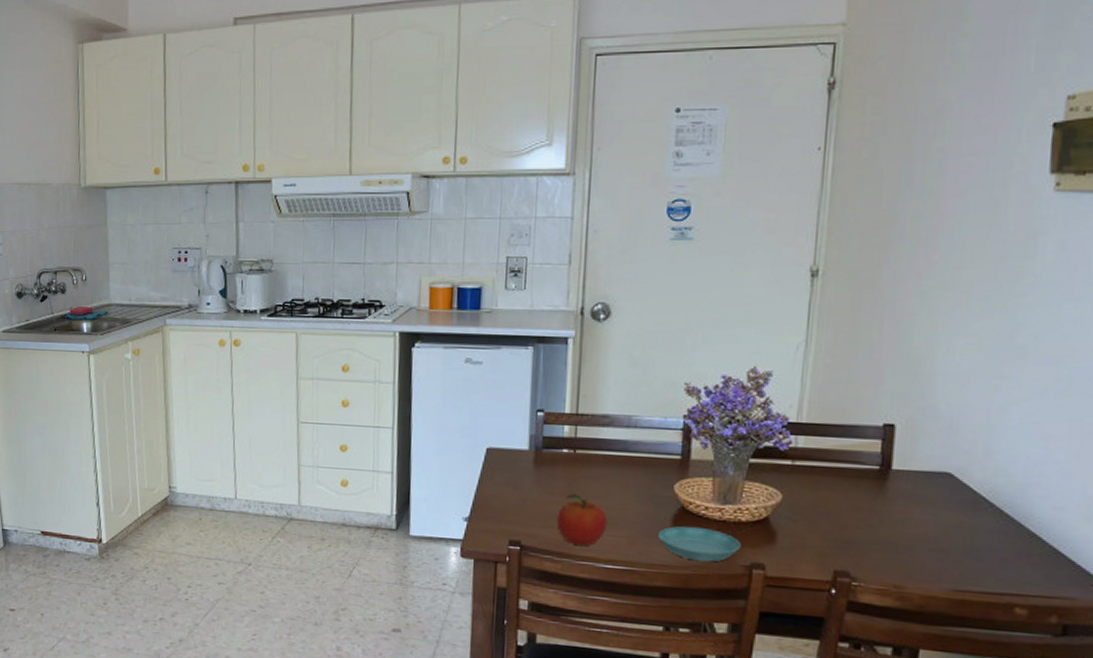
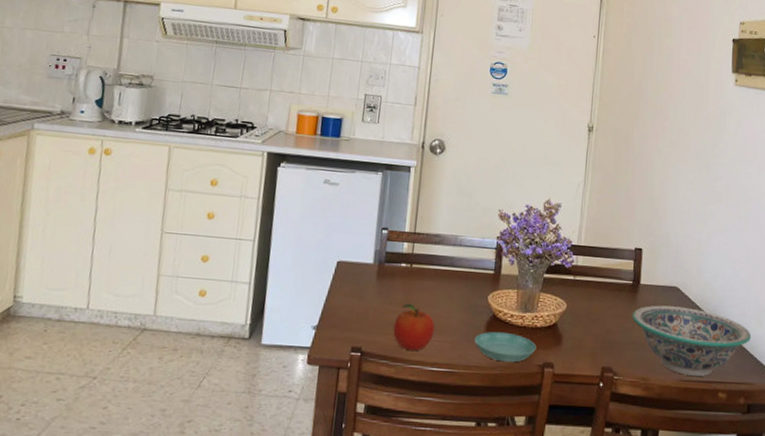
decorative bowl: none [880,496,1073,587] -> present [632,305,752,376]

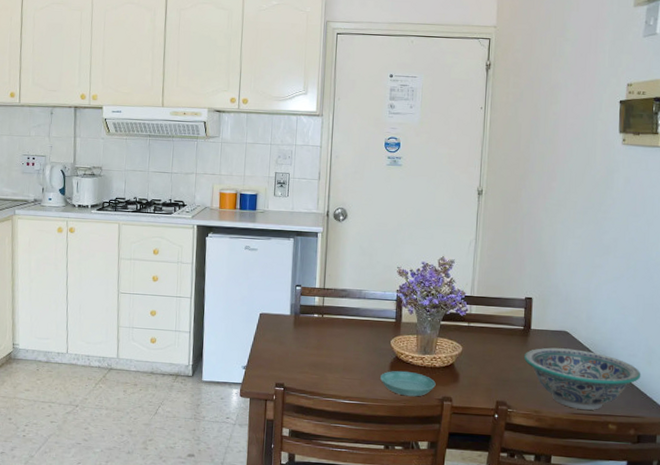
fruit: present [393,303,435,351] -> none [310,347,346,387]

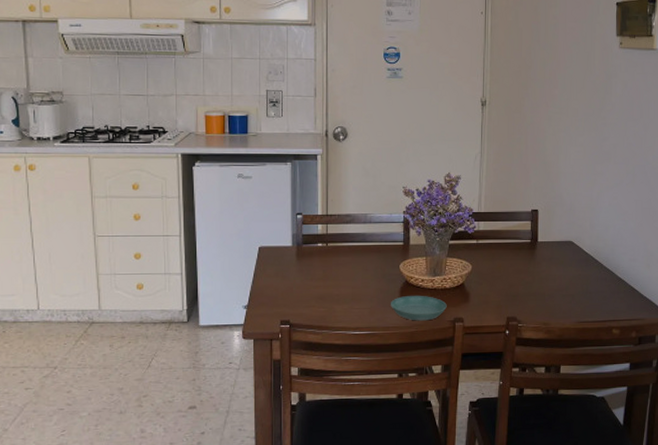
decorative bowl: present [524,347,641,410] -> none [532,258,641,317]

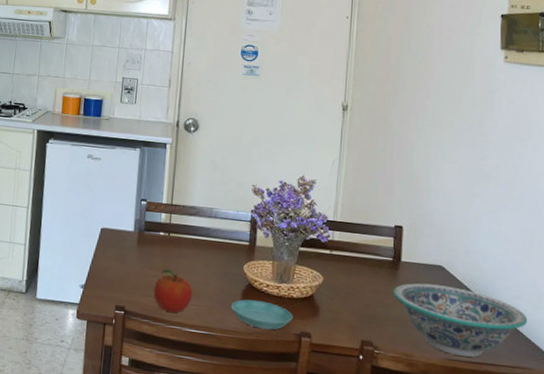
fruit: none [316,278,354,319] -> present [153,269,193,313]
decorative bowl: none [532,258,641,317] -> present [393,283,528,357]

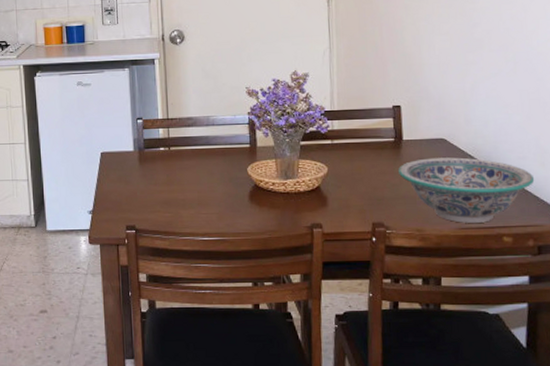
fruit: present [153,269,193,313] -> none [161,183,201,225]
saucer: present [231,299,293,330] -> none [240,199,302,227]

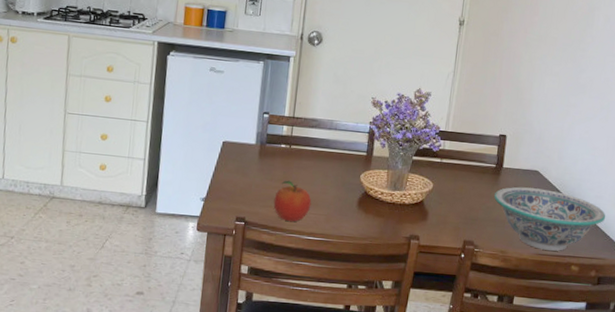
fruit: none [161,183,201,225] -> present [273,180,312,222]

